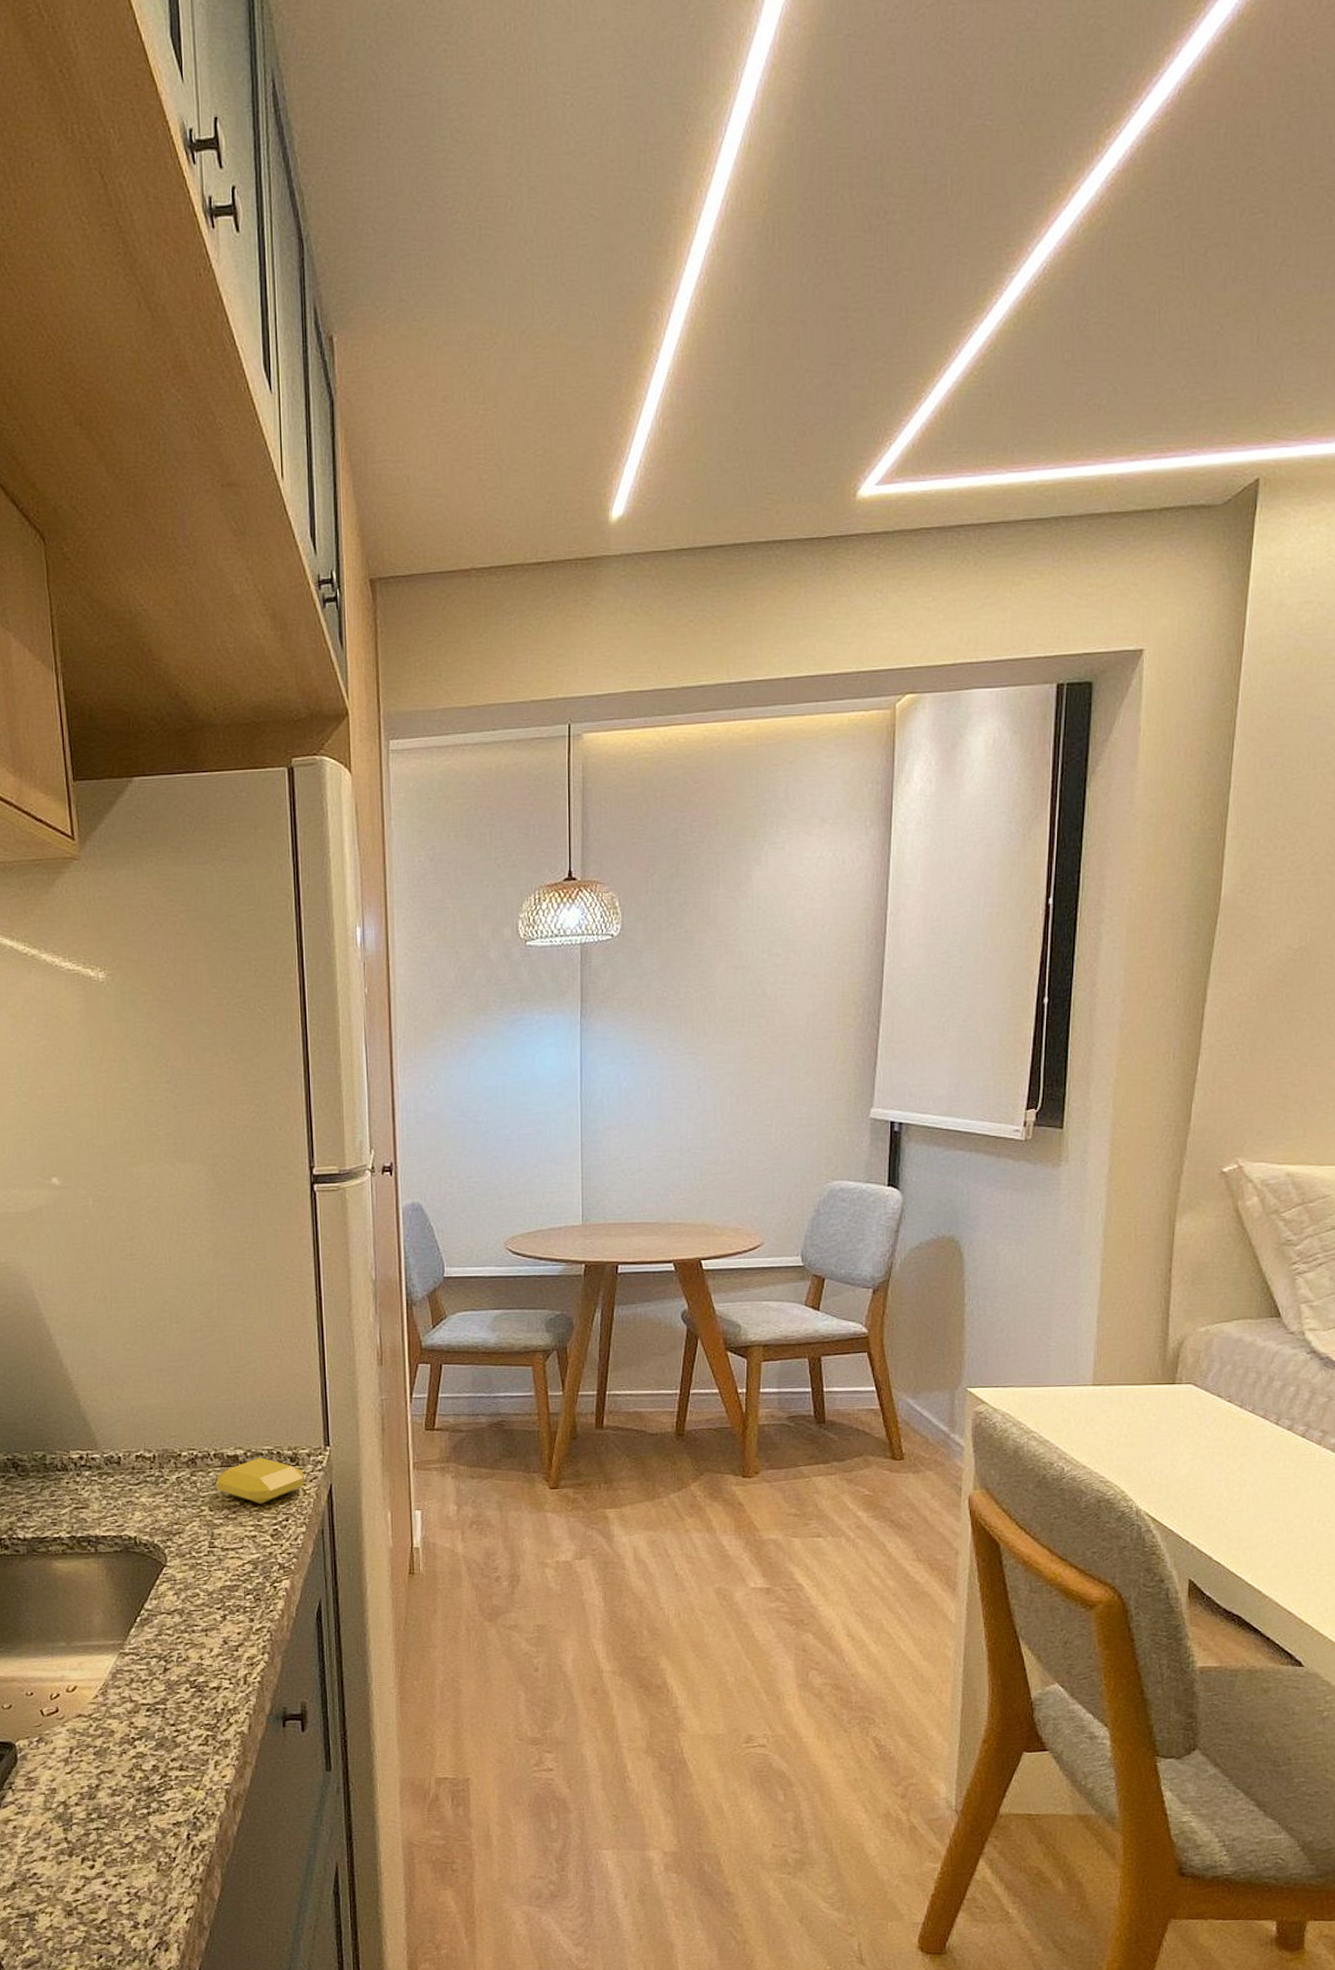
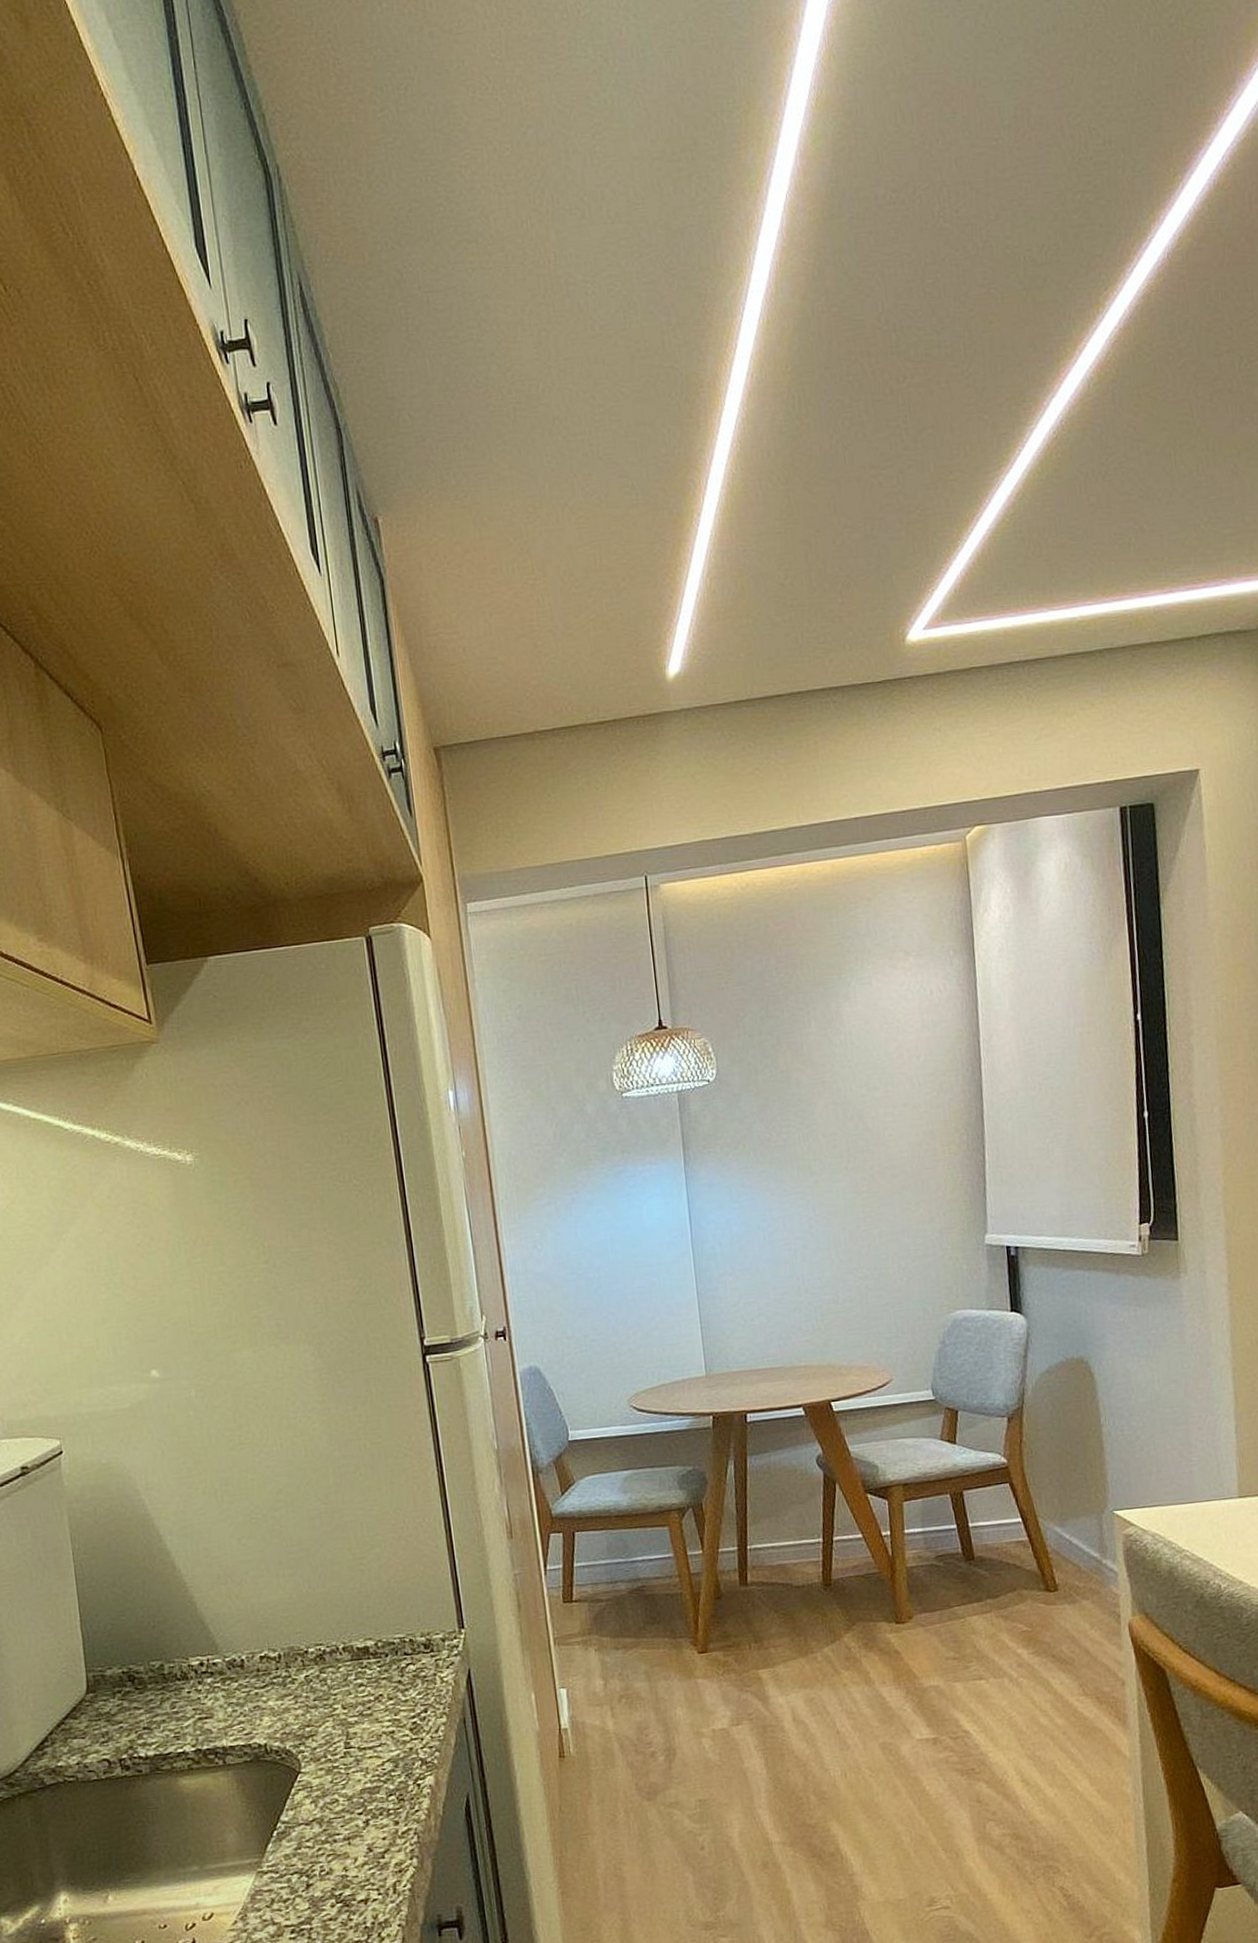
soap bar: present [216,1457,304,1505] -> none [347,1646,441,1698]

